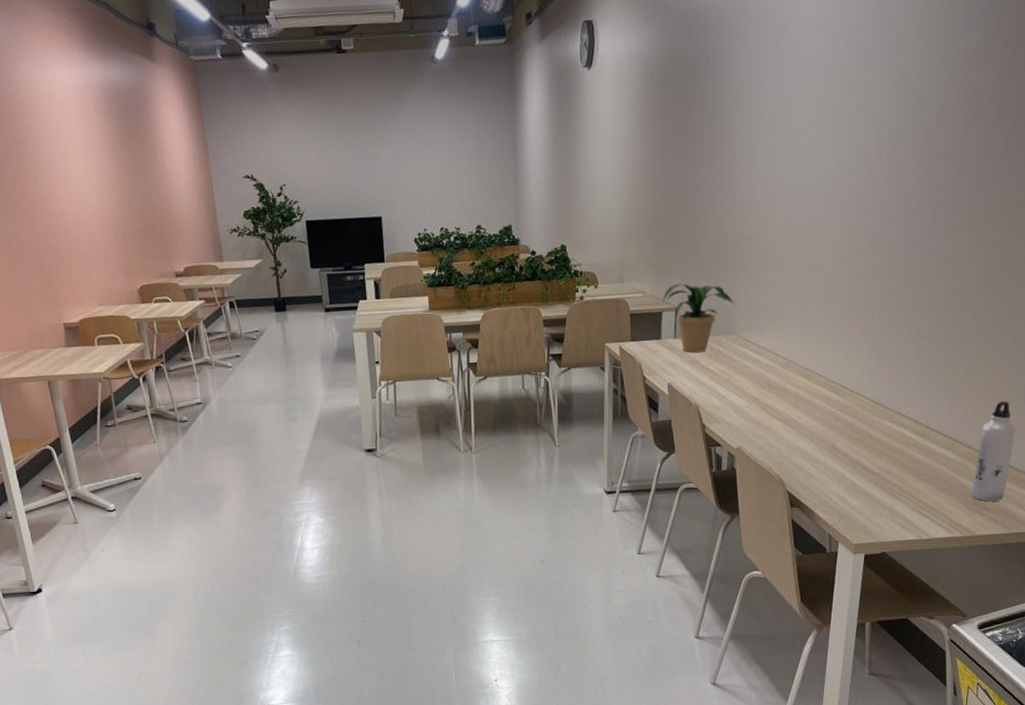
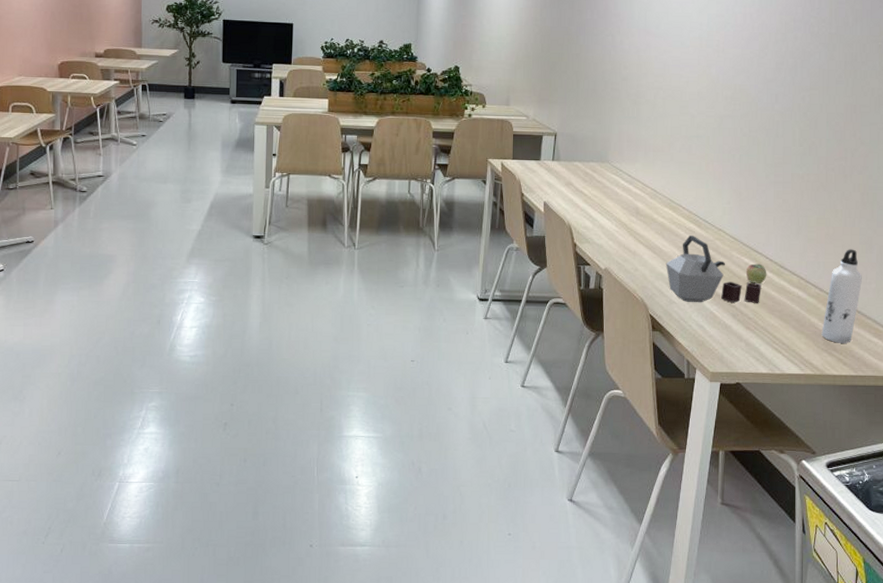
potted plant: present [663,284,736,353] -> none [544,112,611,176]
kettle: none [801,404,906,474] -> present [665,236,762,304]
apple: none [888,426,912,449] -> present [745,263,767,284]

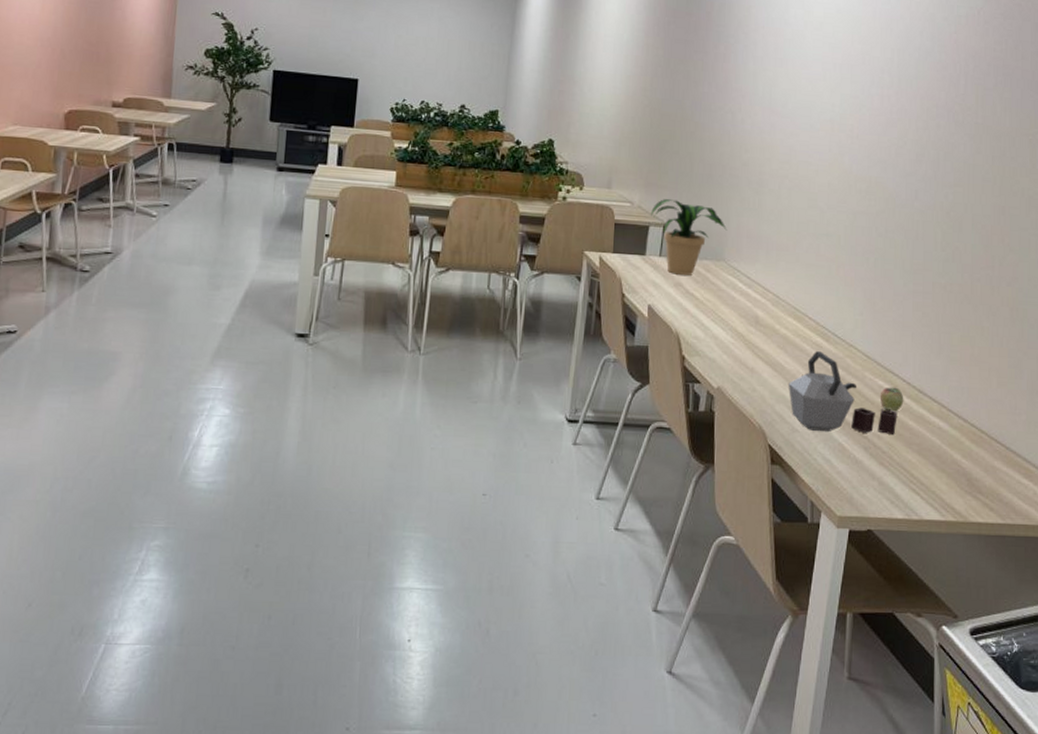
potted plant: none [544,112,611,176] -> present [651,199,728,276]
water bottle: present [821,249,862,343] -> none [965,373,1011,485]

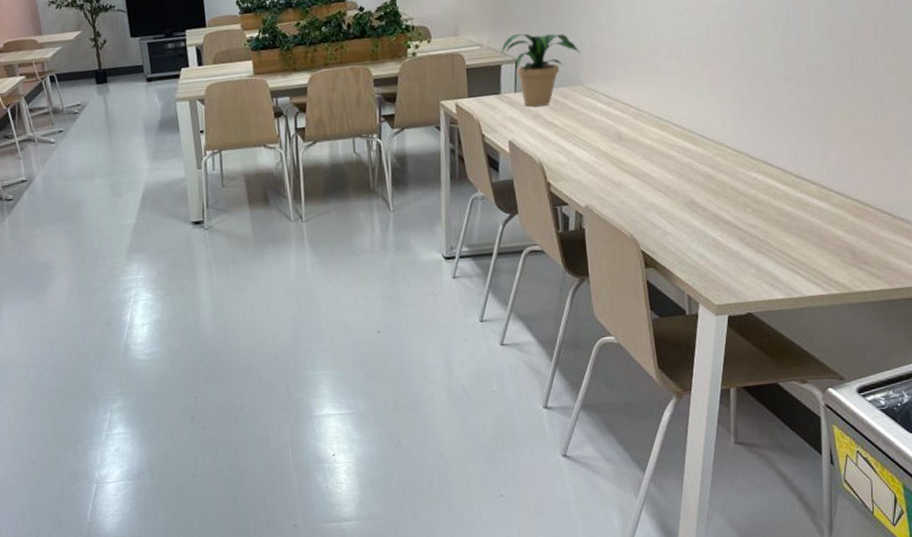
kettle: present [788,351,898,436] -> none [656,155,774,231]
apple: present [879,387,904,412] -> none [753,176,780,201]

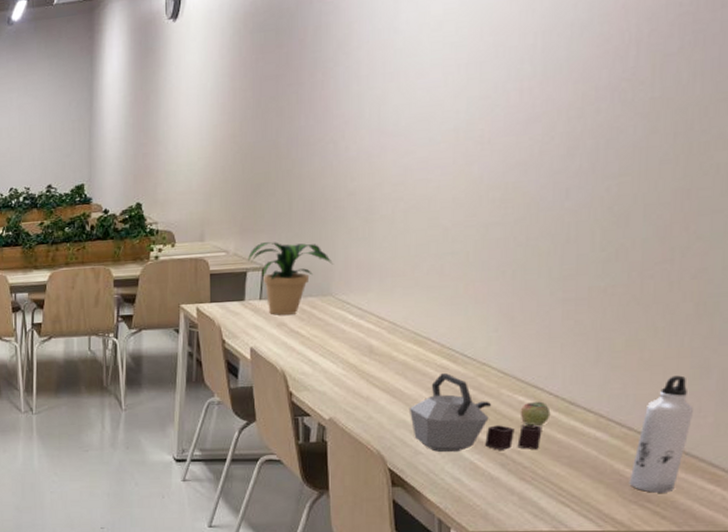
kettle: none [656,155,774,231] -> present [408,373,542,452]
apple: none [753,176,780,201] -> present [520,401,551,427]
water bottle: none [848,144,898,255] -> present [629,375,693,493]

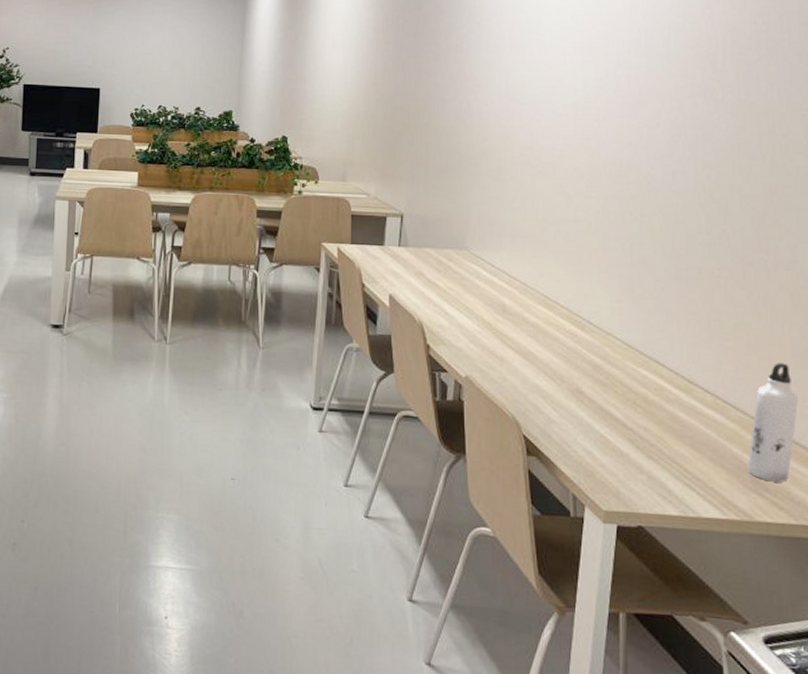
potted plant: present [248,242,334,315] -> none [388,190,469,265]
kettle: present [408,373,542,452] -> none [541,340,666,428]
apple: present [520,401,551,427] -> none [644,377,672,403]

